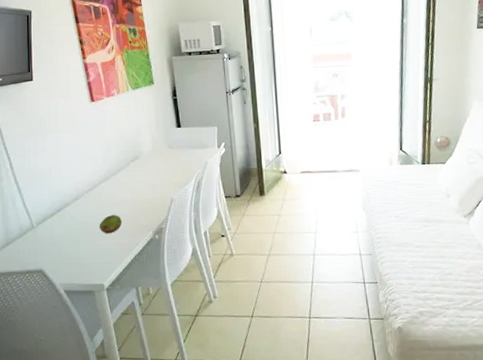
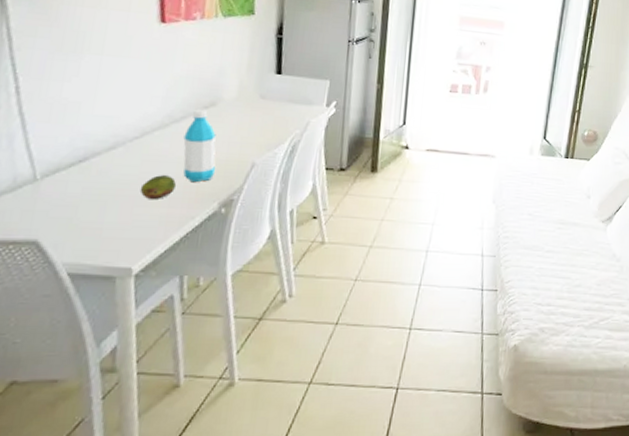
water bottle: none [121,162,147,218] -> present [183,109,216,183]

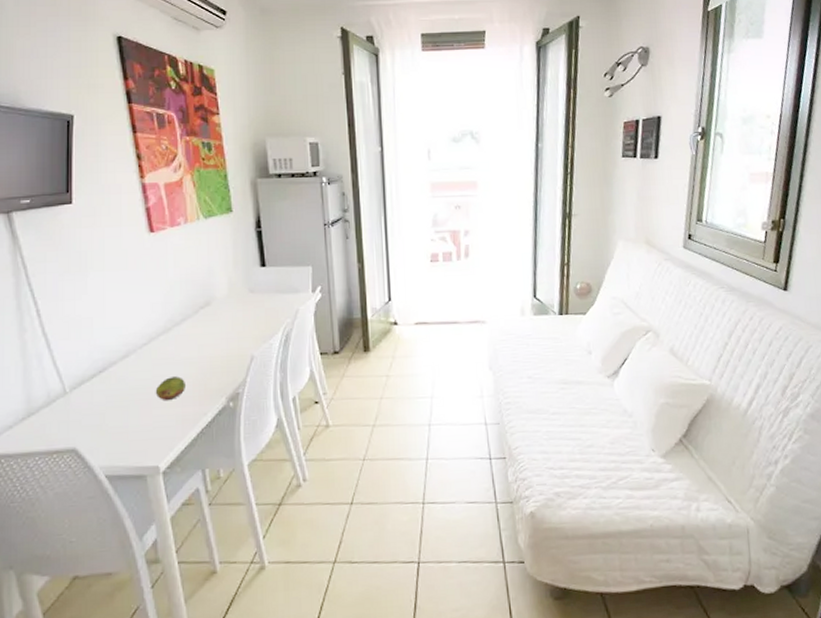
water bottle: present [183,109,216,183] -> none [186,310,219,381]

